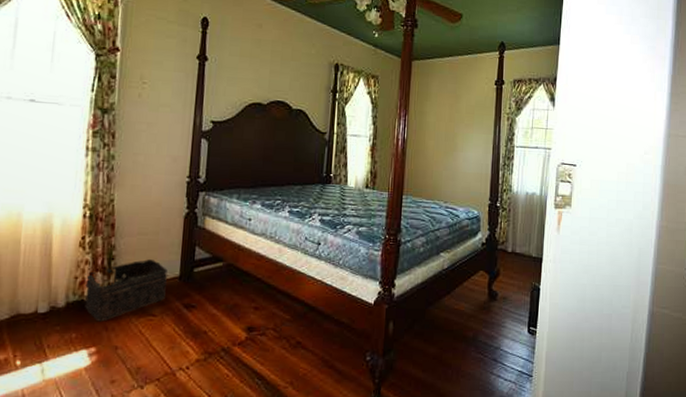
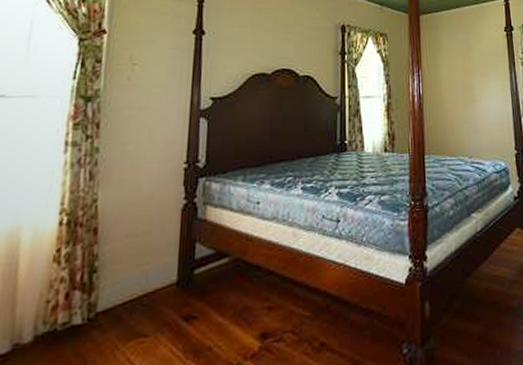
basket: present [84,259,168,322] -> none [58,266,163,355]

